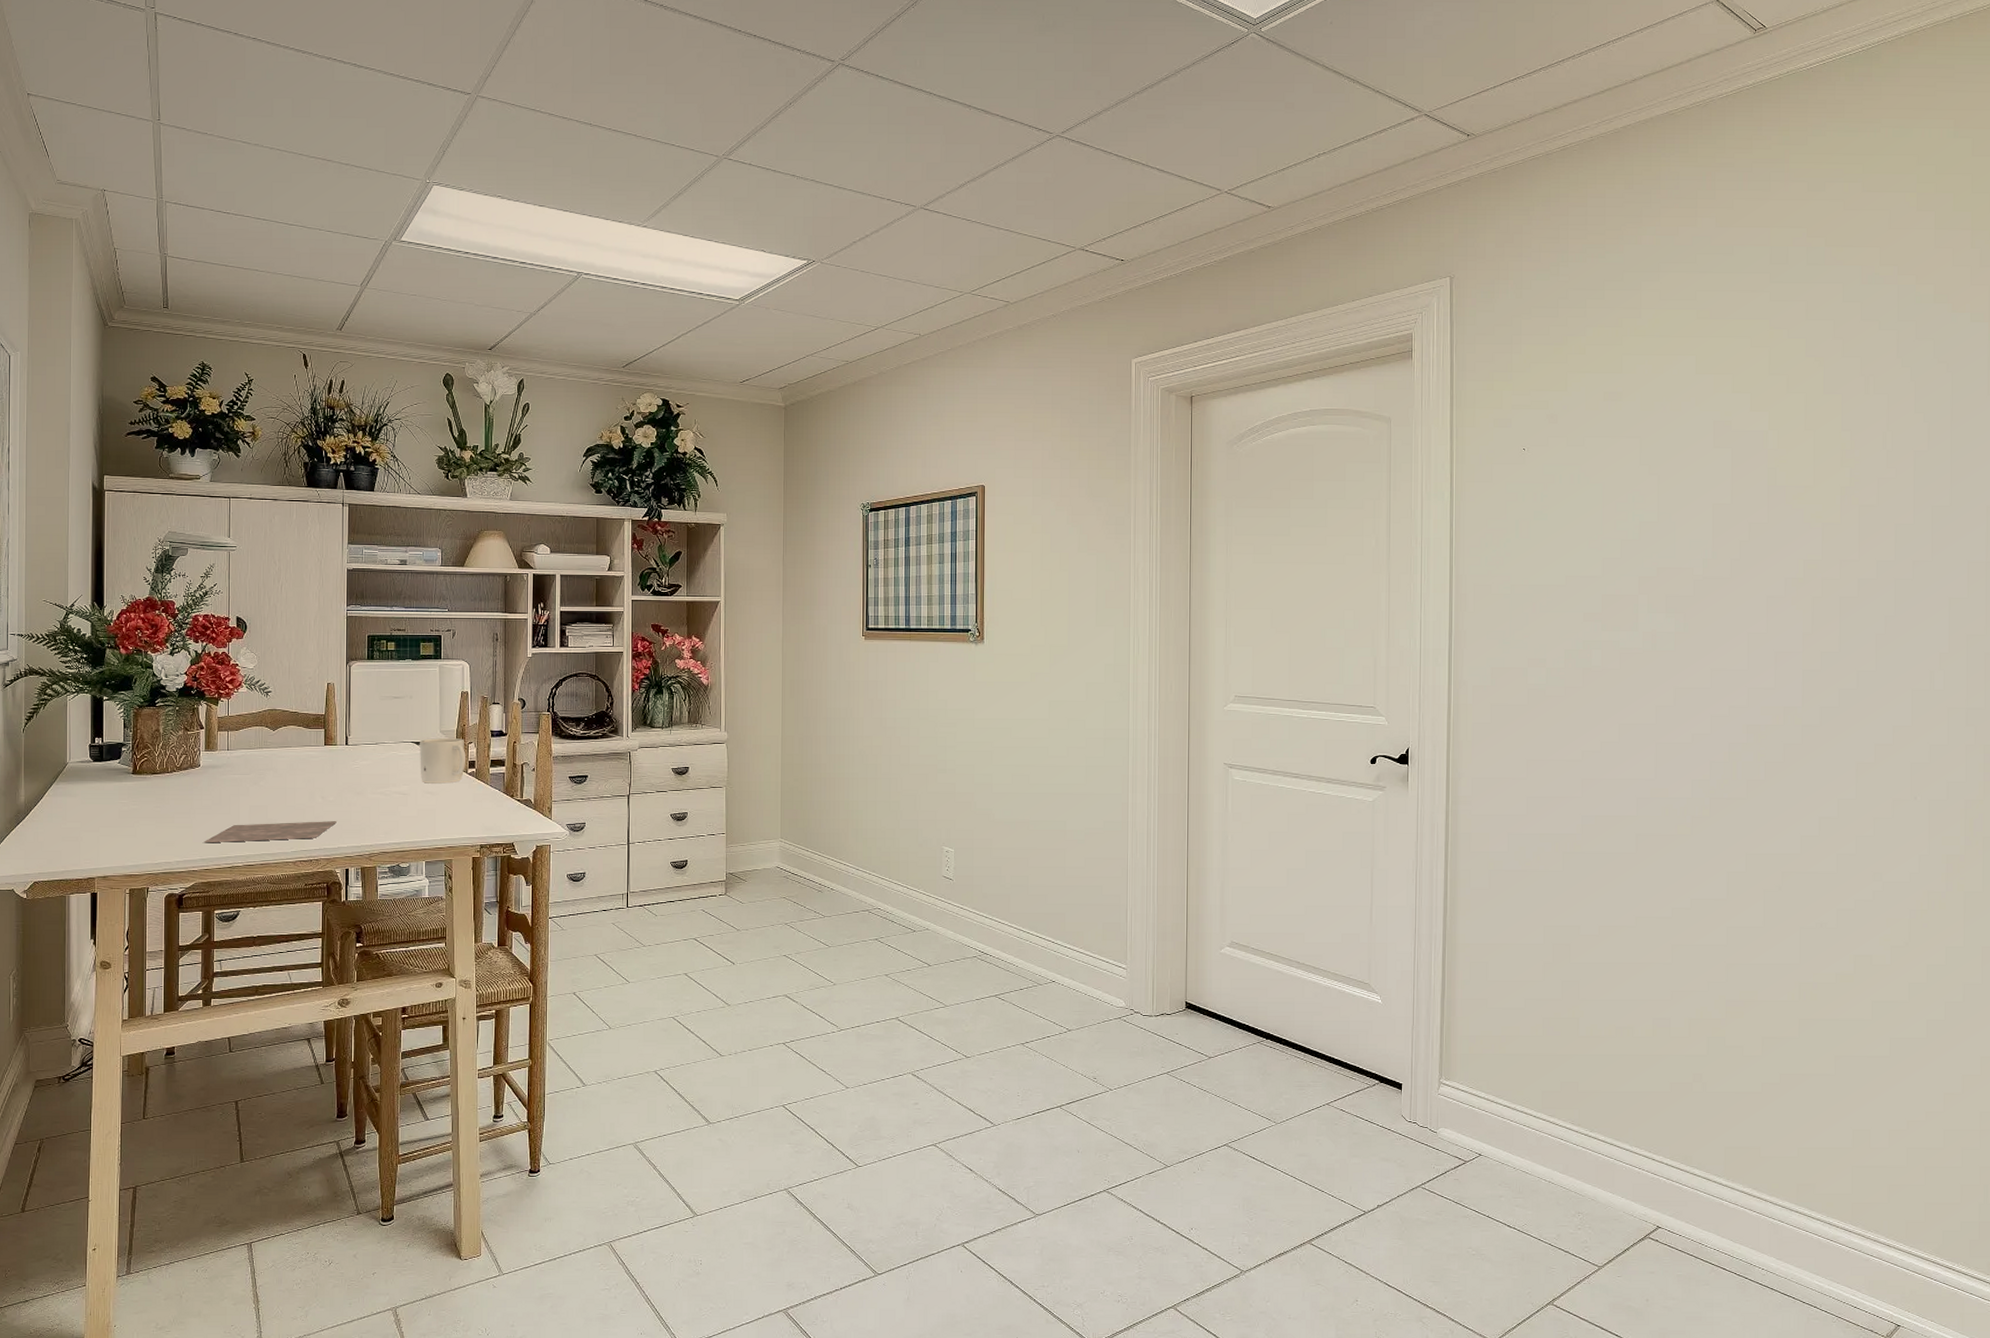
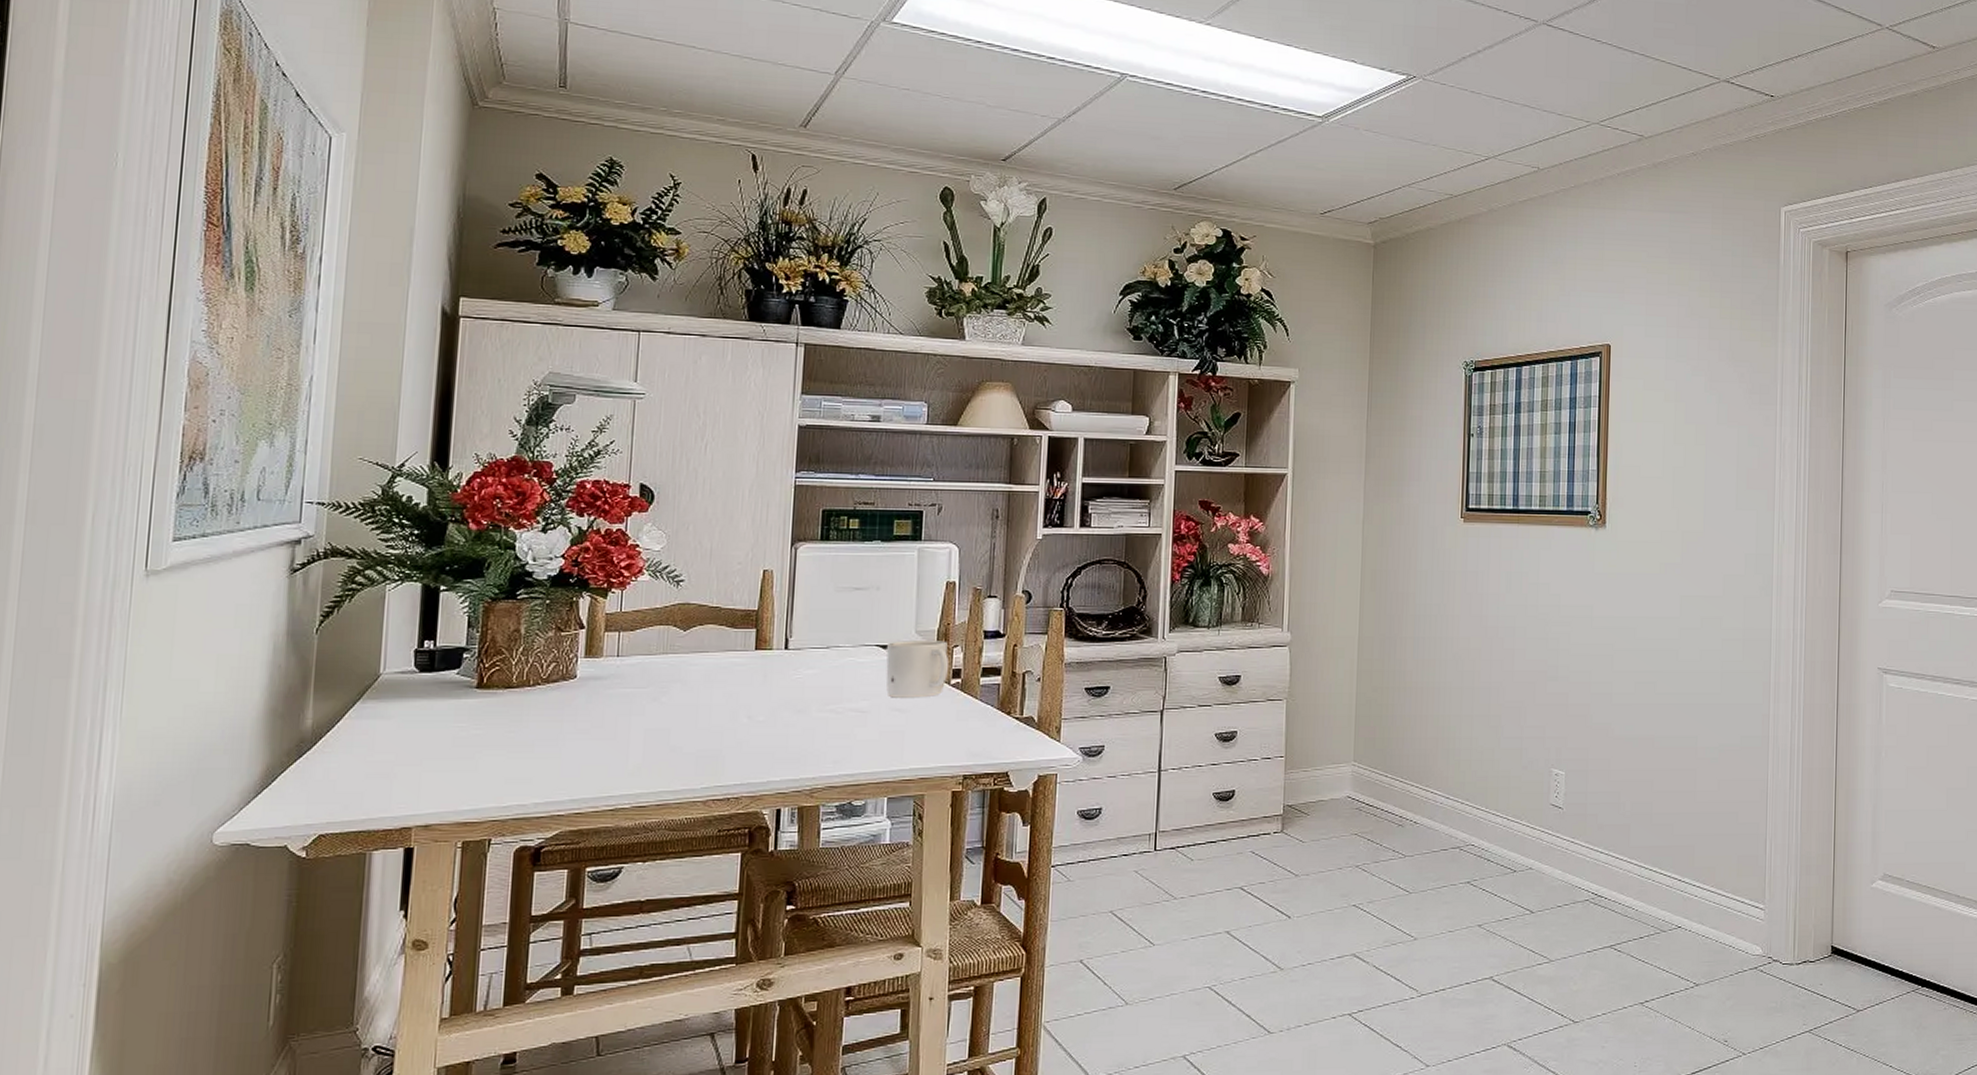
fabric swatch: present [203,821,338,843] -> none [575,747,769,779]

